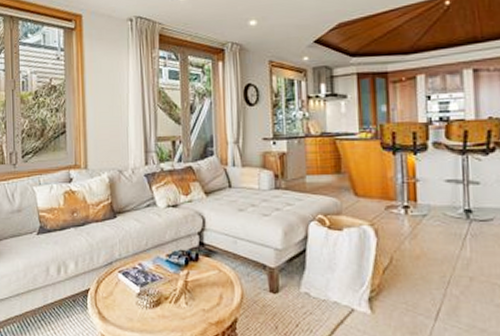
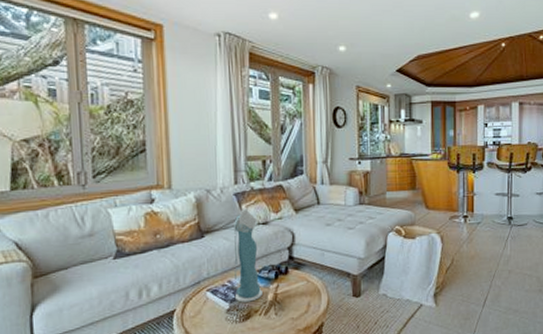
dress: none [144,189,173,288] -> present [234,208,263,303]

